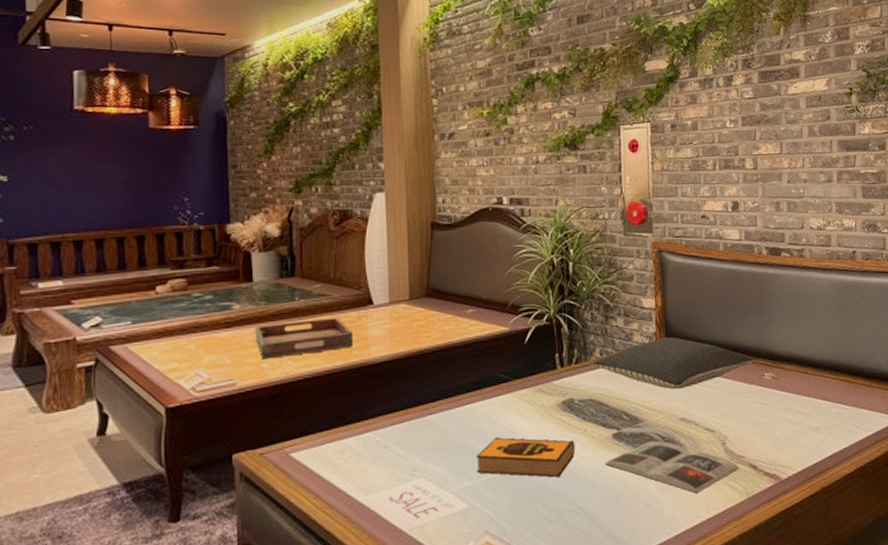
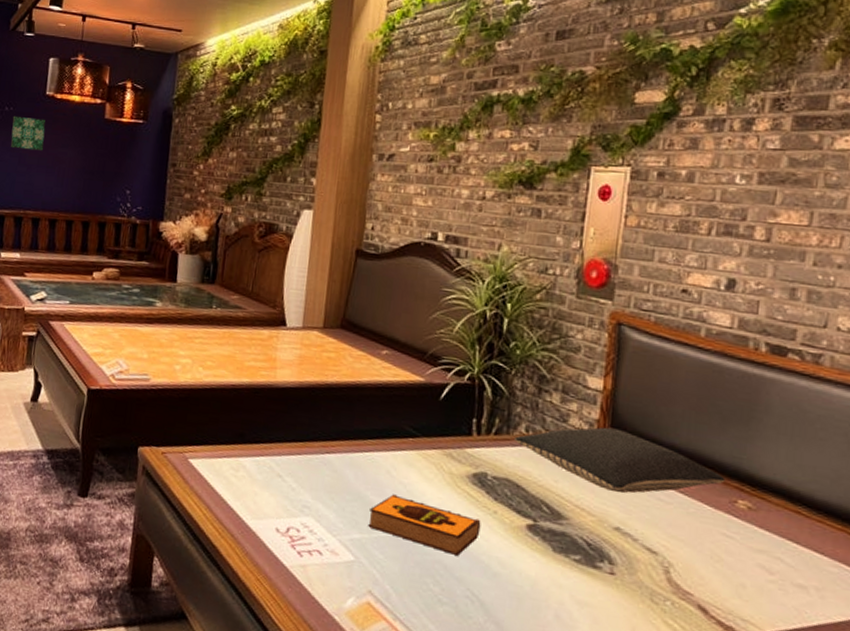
wall art: none [35,135,78,170] -> present [11,117,46,151]
serving tray: present [255,317,354,360] -> none [171,327,263,367]
magazine: present [605,440,739,493] -> none [513,544,684,620]

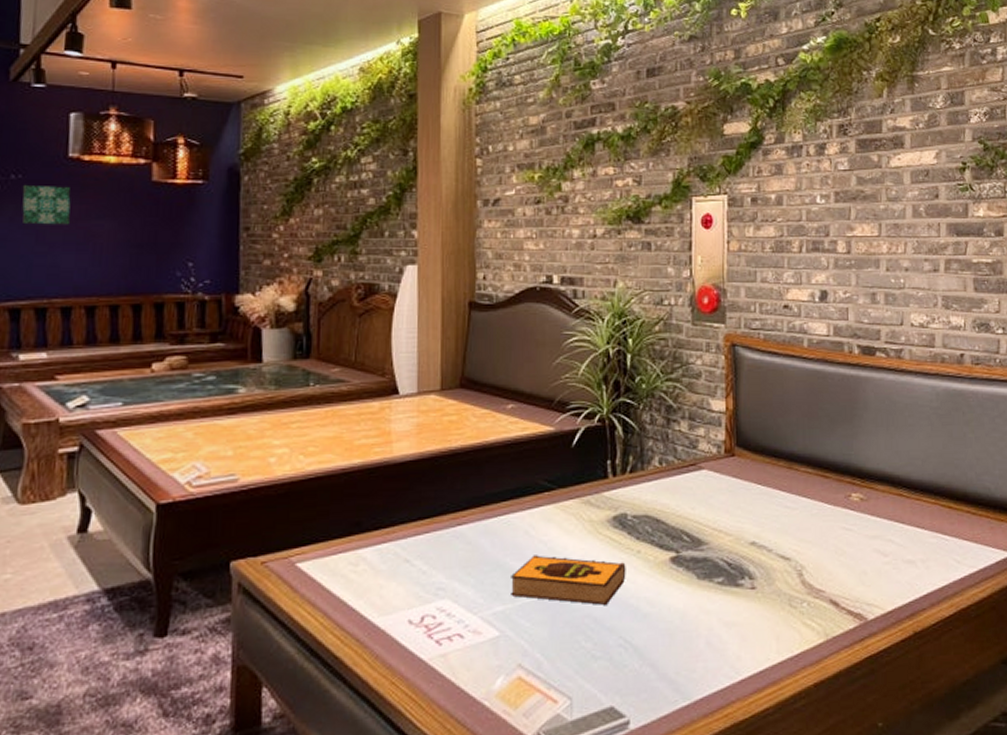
pillow: present [514,427,726,494] -> none [650,446,839,509]

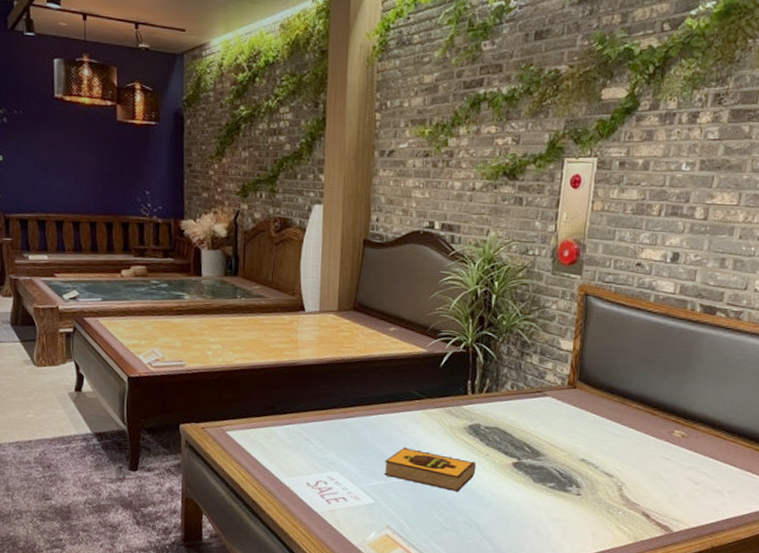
wall art: present [22,186,71,225] -> none [24,120,58,154]

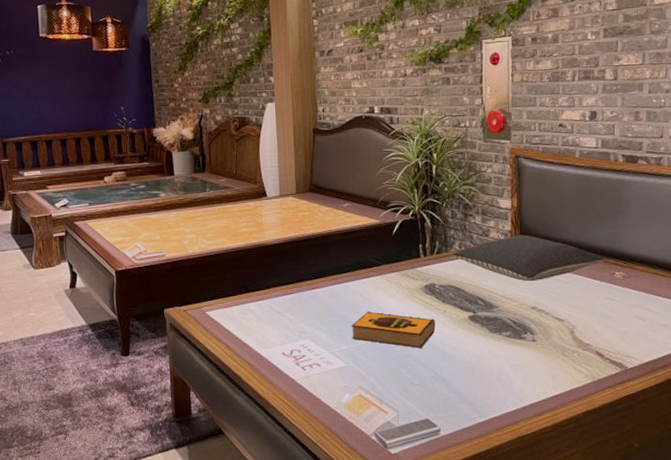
pillow: none [502,380,666,432] -> present [452,235,605,282]

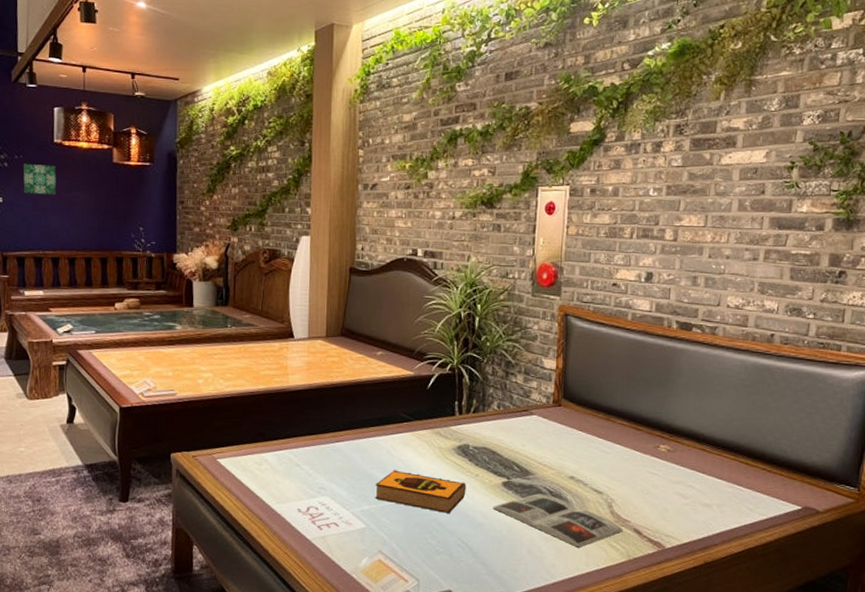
wall art: none [15,57,45,85] -> present [23,164,57,195]
pillow: present [452,235,605,282] -> none [489,398,650,450]
magazine: none [461,325,586,373] -> present [493,493,623,548]

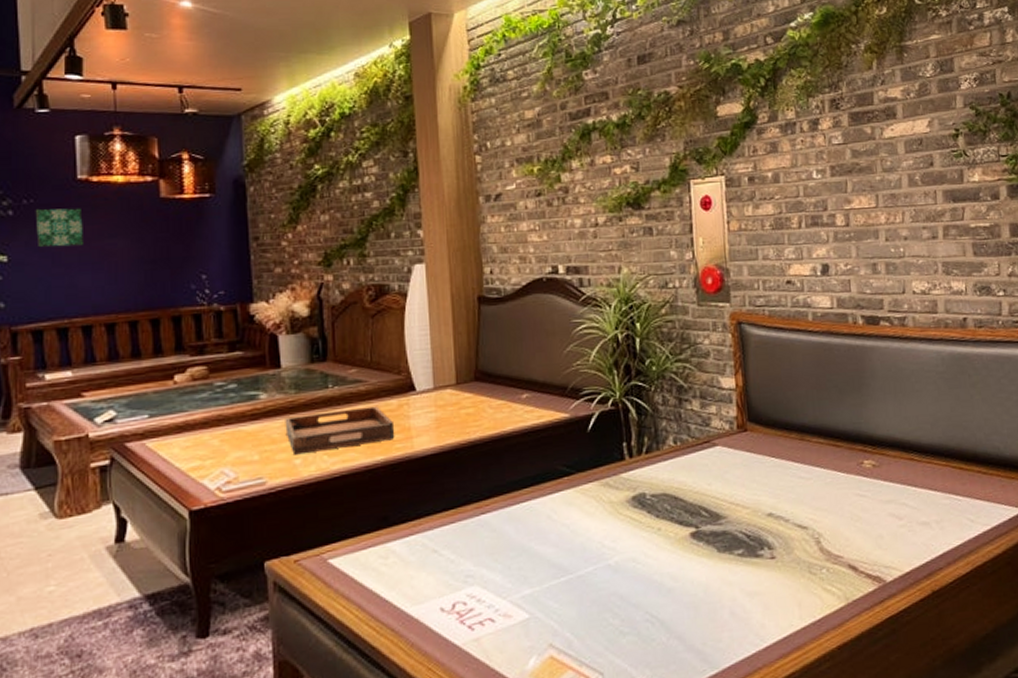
serving tray: none [193,345,275,376] -> present [285,406,395,455]
hardback book: present [375,470,466,513] -> none [537,538,649,583]
magazine: present [493,493,623,548] -> none [682,539,837,599]

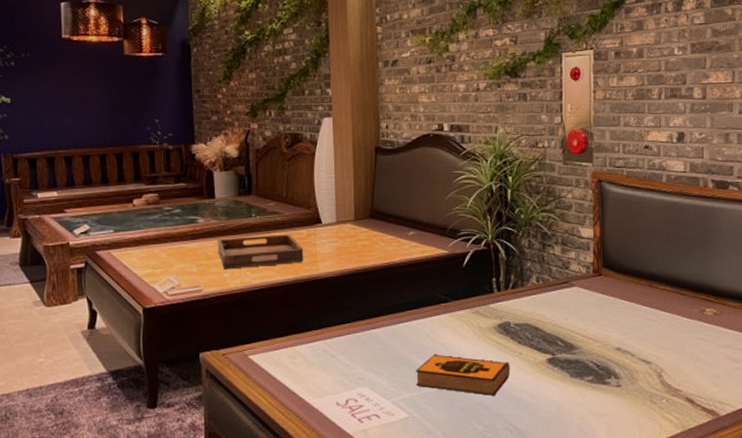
wall art: present [36,208,83,247] -> none [32,61,66,93]
hardback book: none [537,538,649,583] -> present [416,354,510,396]

